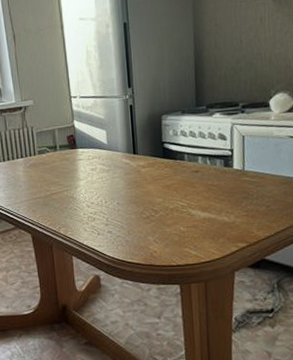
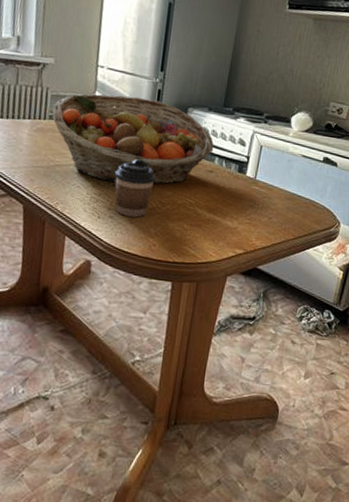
fruit basket: none [40,115,195,200] -> present [52,93,214,184]
coffee cup: none [105,173,144,229] -> present [115,158,156,218]

